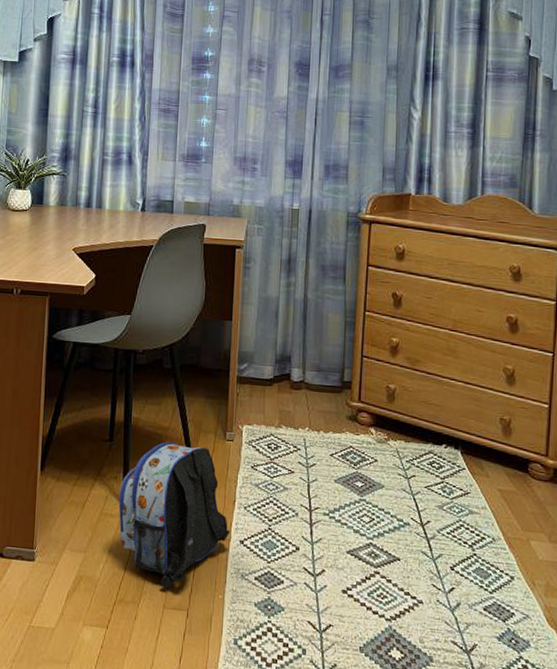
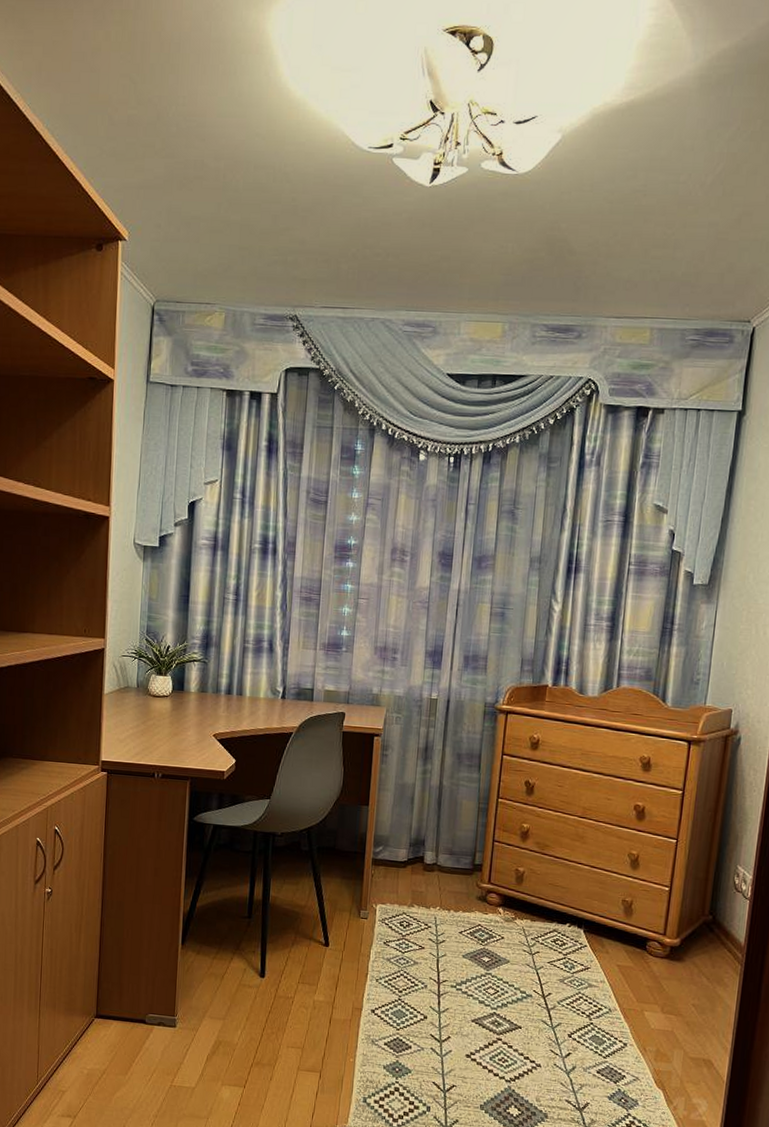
backpack: present [118,442,230,588] -> none [256,919,362,1052]

